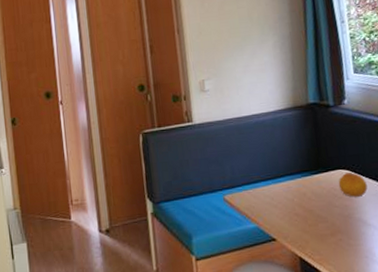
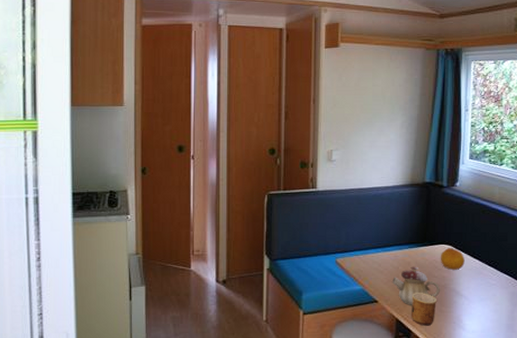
teapot: none [289,197,344,241] -> present [392,266,440,305]
cup: none [313,225,344,263] -> present [410,293,438,326]

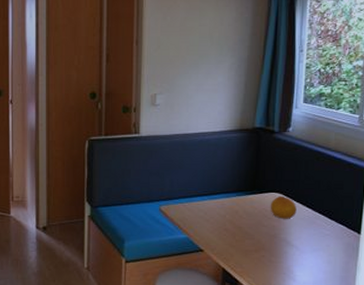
teapot: present [392,266,440,305] -> none [219,215,269,255]
cup: present [410,293,438,326] -> none [238,242,267,276]

